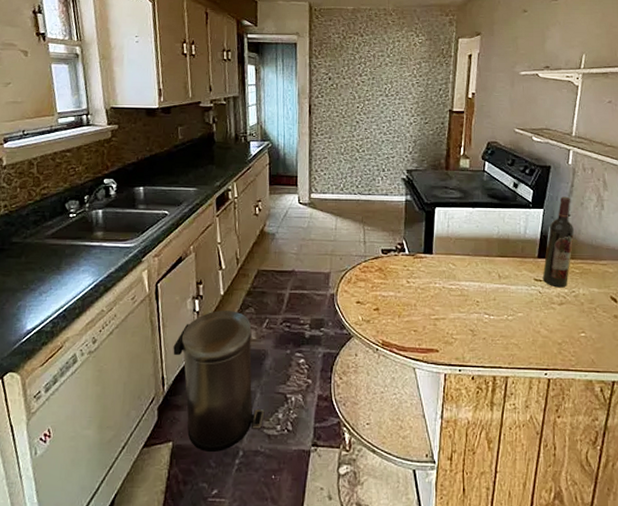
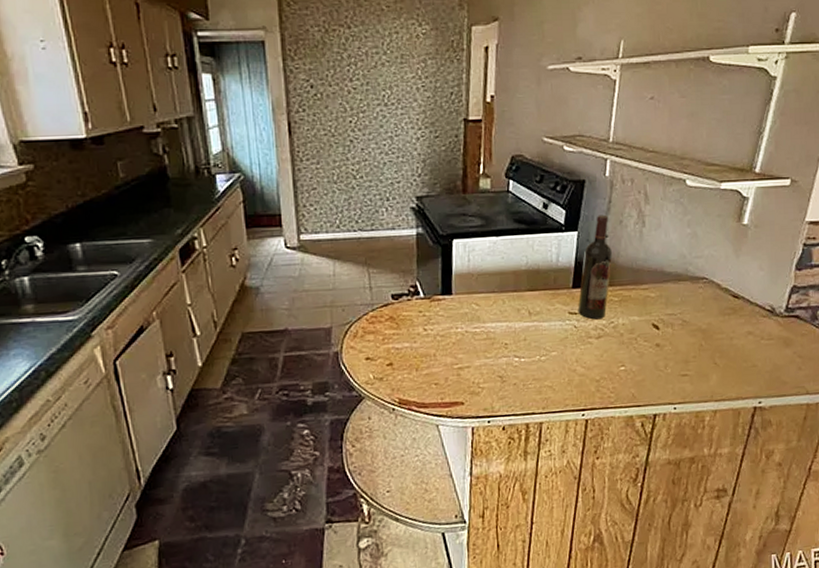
pedal bin: present [173,310,265,452] -> none [146,383,267,546]

